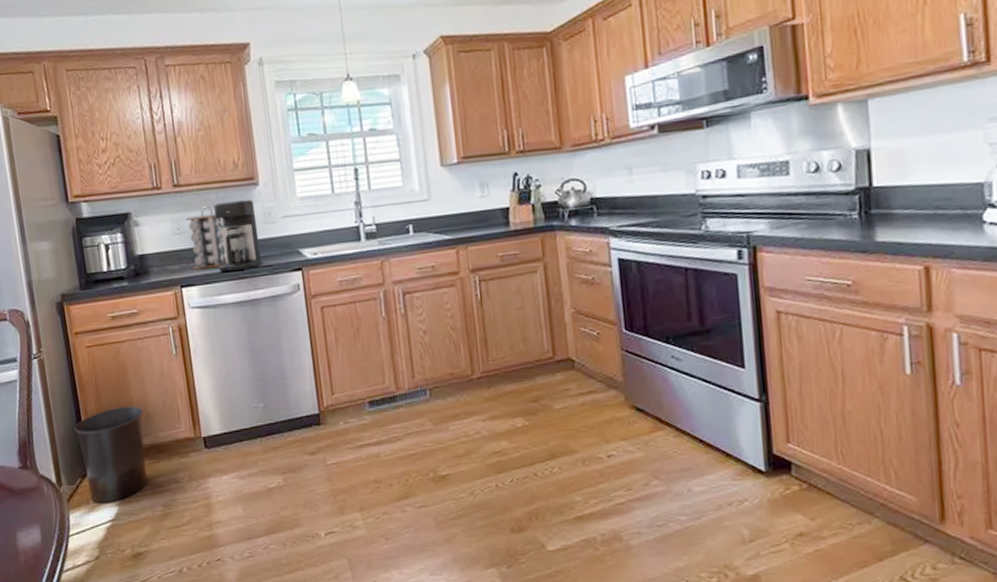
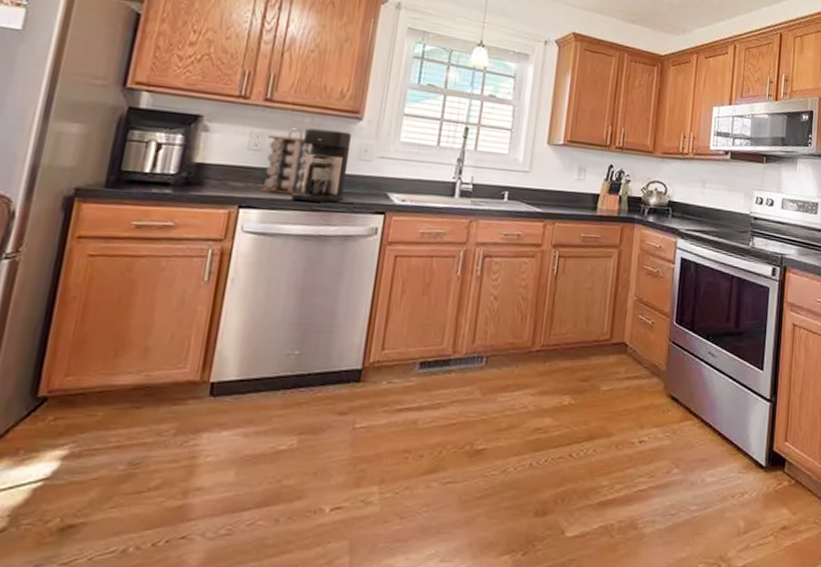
waste bin: present [74,406,148,503] -> none [22,334,142,455]

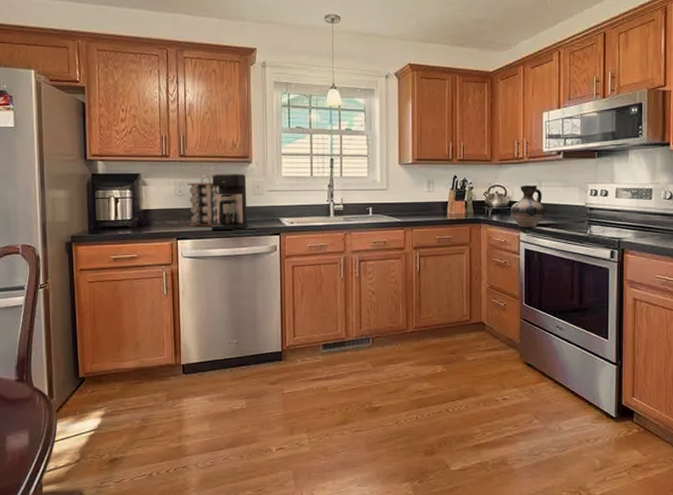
ceramic jug: none [668,184,708,234] -> present [510,185,546,228]

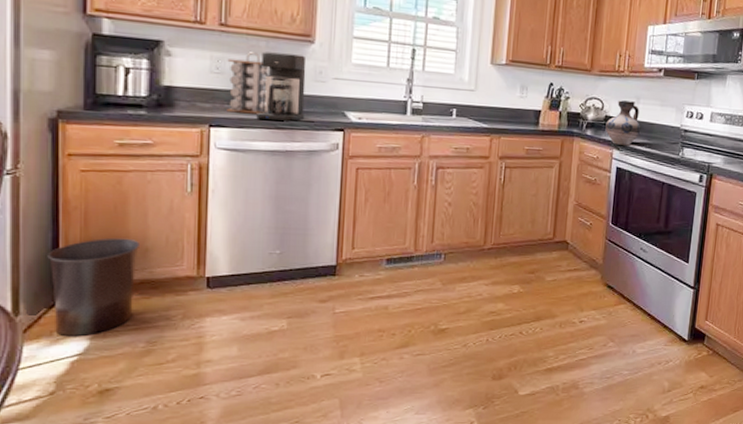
waste bin: none [70,334,133,414] -> present [47,238,141,336]

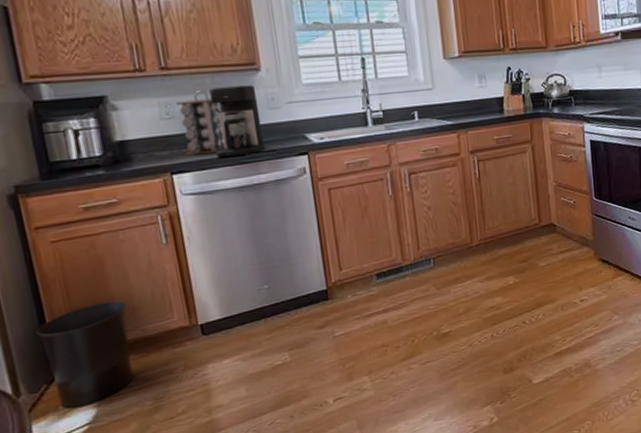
ceramic jug: present [605,100,641,146] -> none [571,71,608,118]

